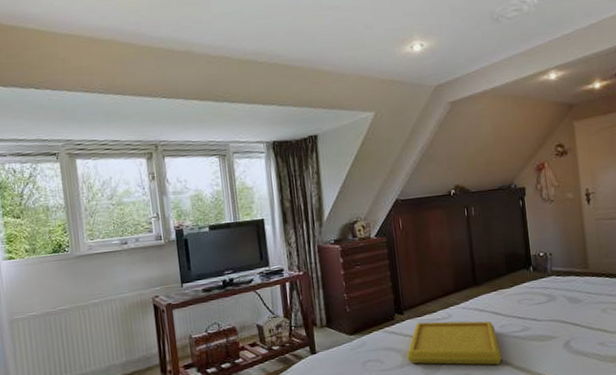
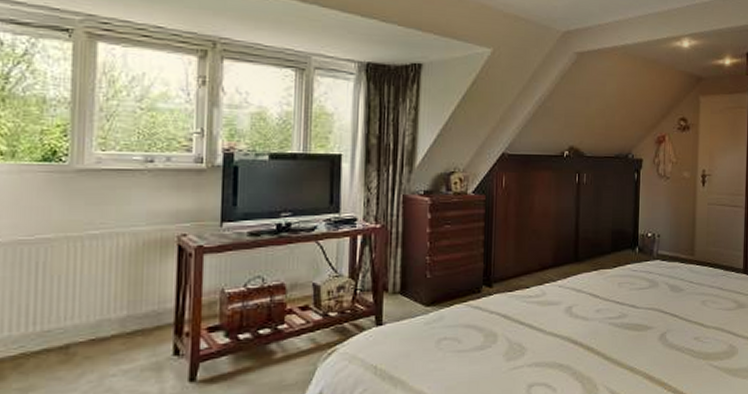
serving tray: present [407,321,502,365] -> none [489,298,594,354]

